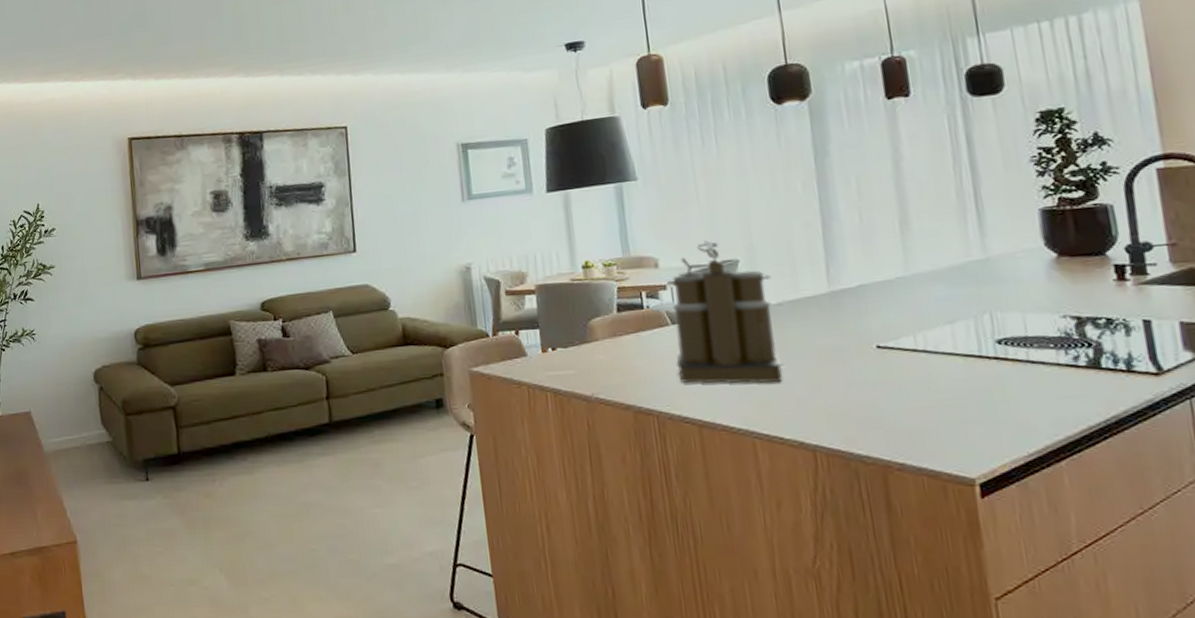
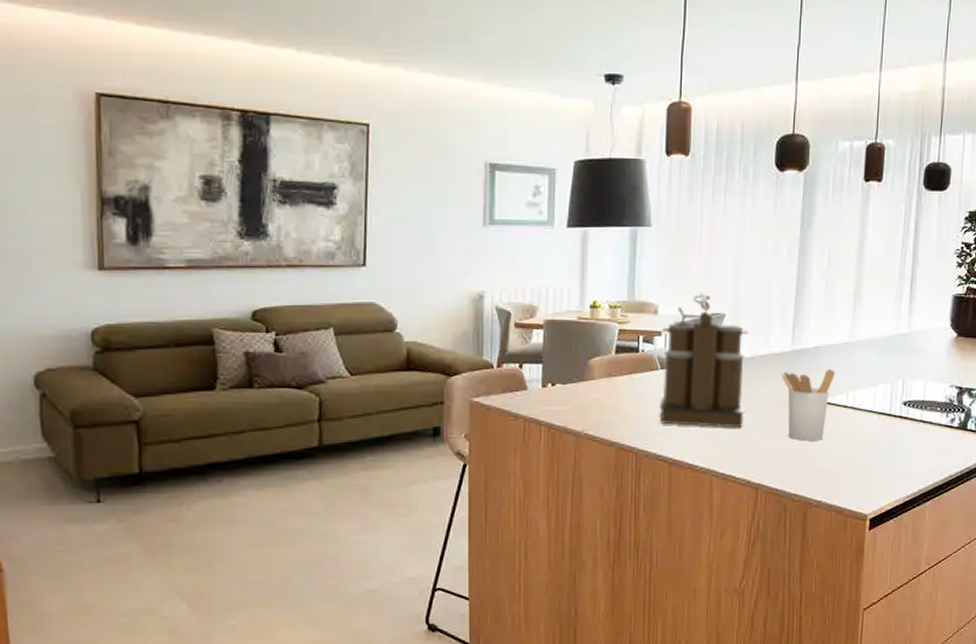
utensil holder: none [821,309,893,393] -> present [781,369,835,441]

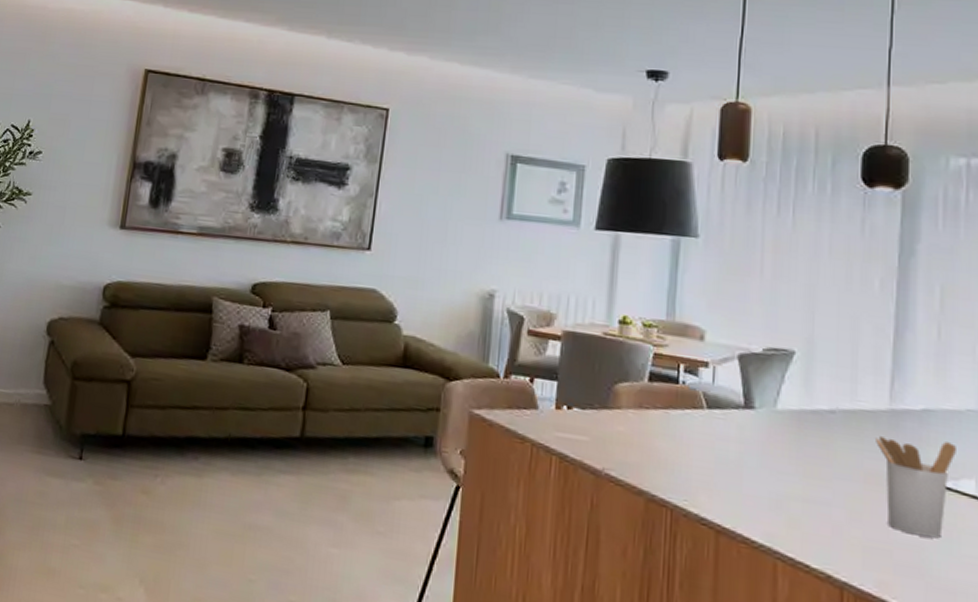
coffee maker: present [659,293,749,428] -> none [703,322,828,501]

